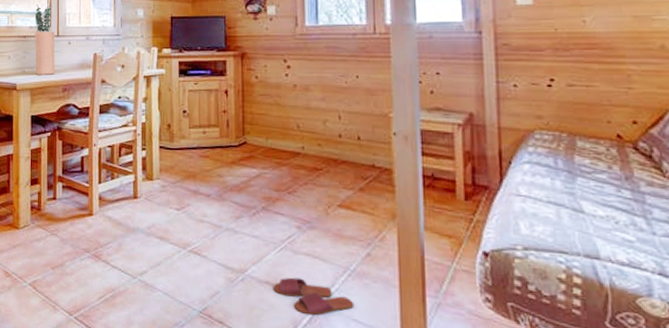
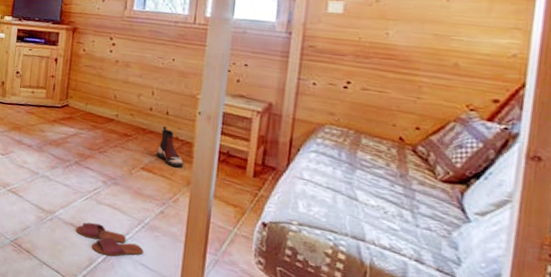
boot: none [353,153,385,200] -> present [157,126,183,168]

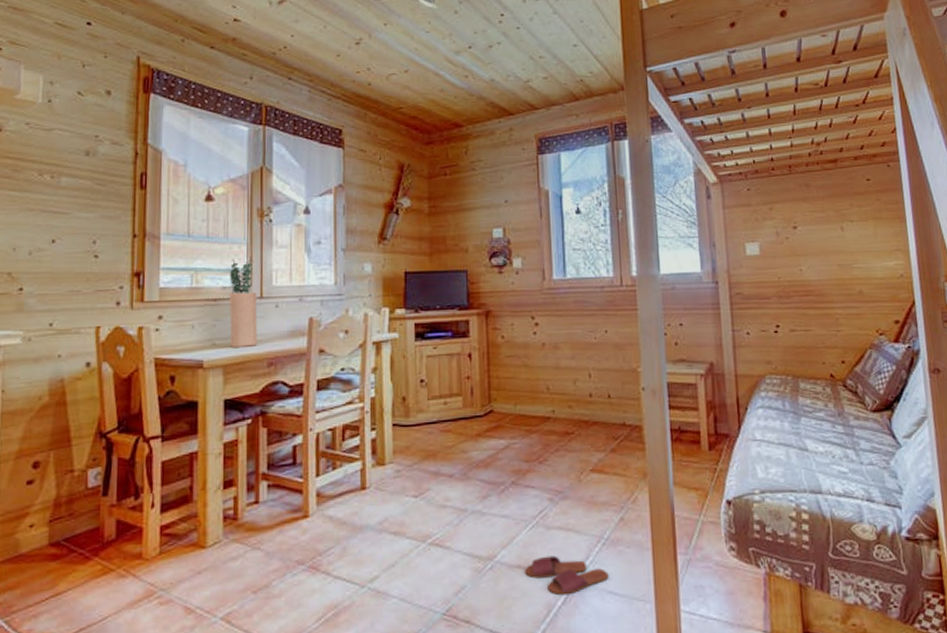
boot: present [157,126,183,168] -> none [605,412,636,460]

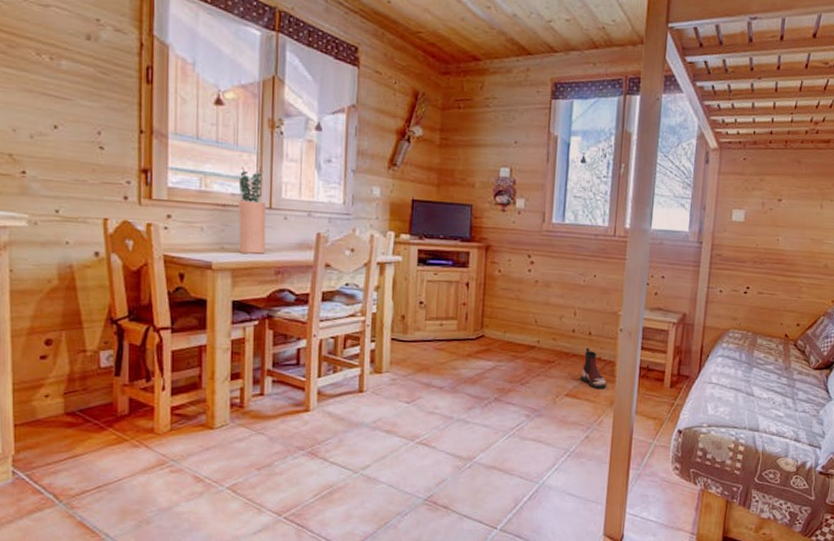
slippers: present [525,555,609,595] -> none [499,461,570,492]
boot: none [605,412,636,460] -> present [580,347,607,389]

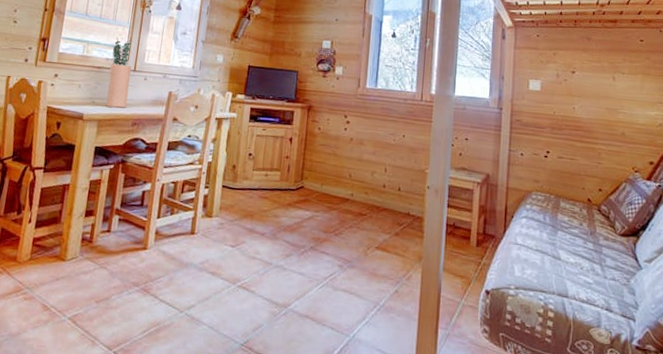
boot: present [580,347,607,389] -> none [390,202,415,244]

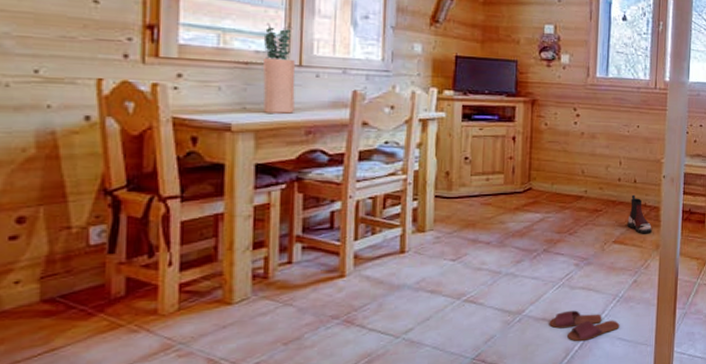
slippers: none [311,311,380,346] -> present [549,310,620,341]
boot: none [390,202,415,244] -> present [627,194,652,234]

